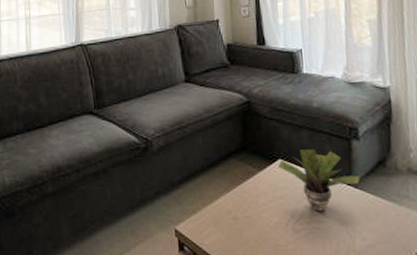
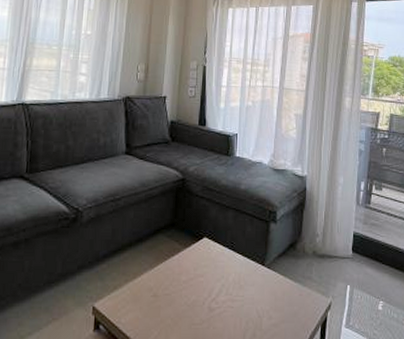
potted plant: present [277,149,361,213] -> none [202,229,274,292]

